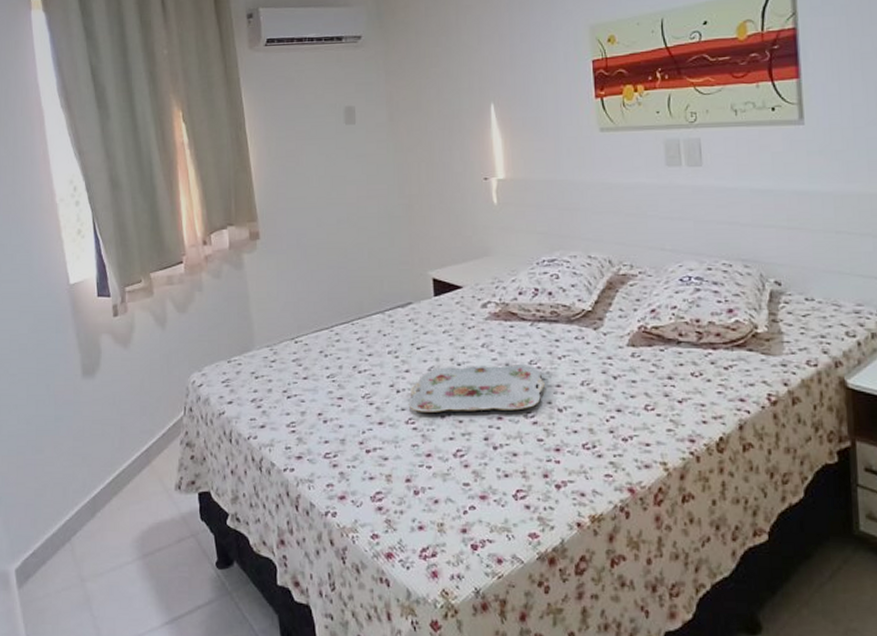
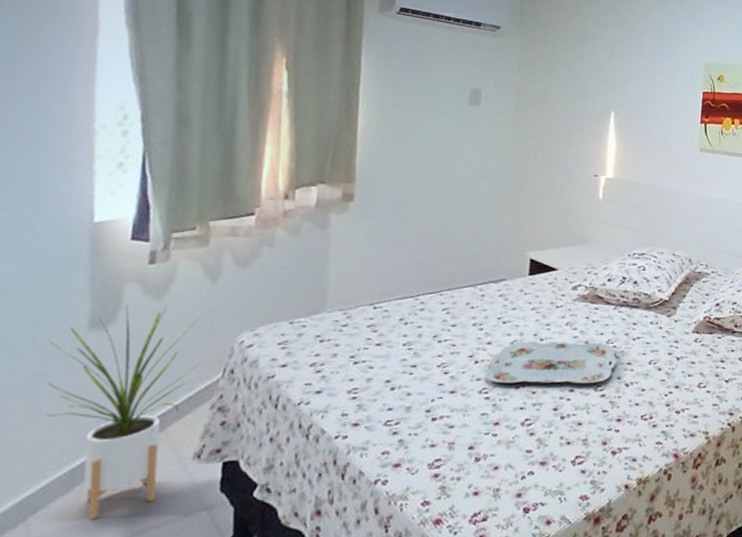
house plant: none [58,351,165,542] -> present [46,304,201,521]

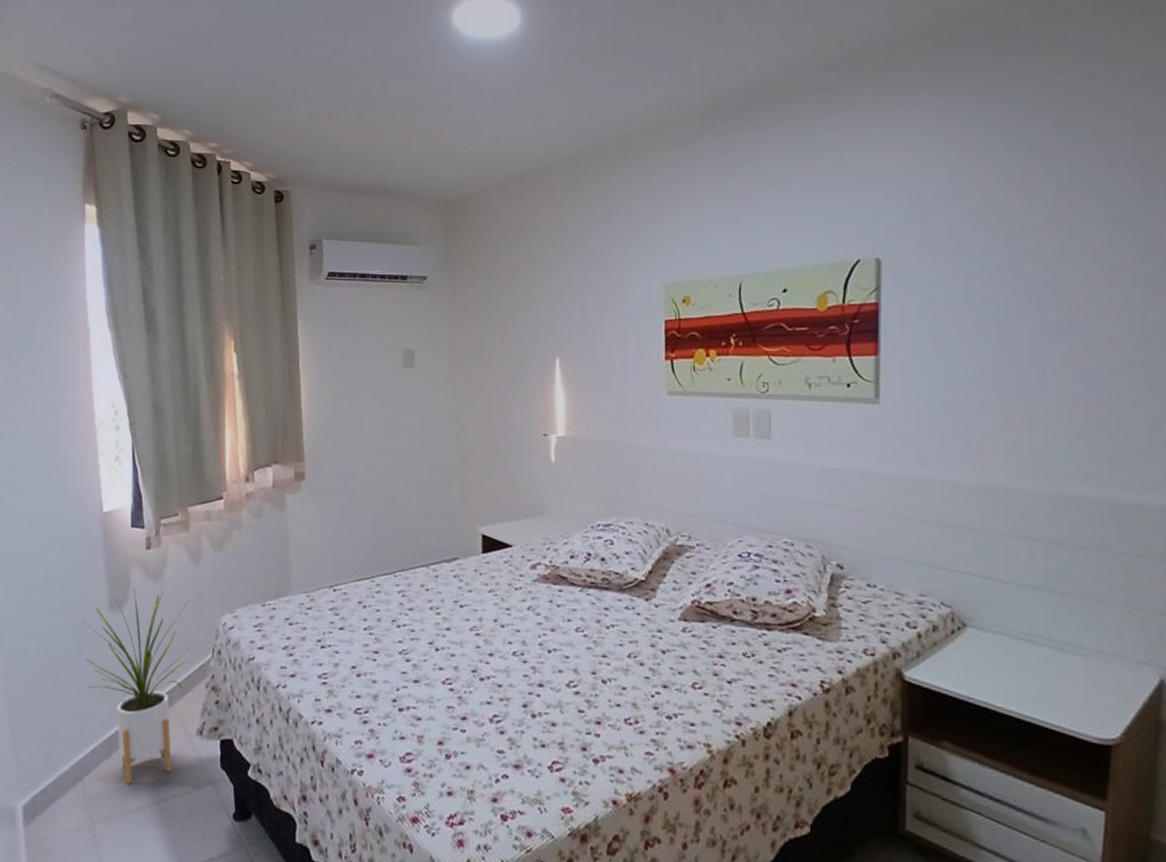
serving tray: present [484,341,618,384] -> none [447,627,590,679]

